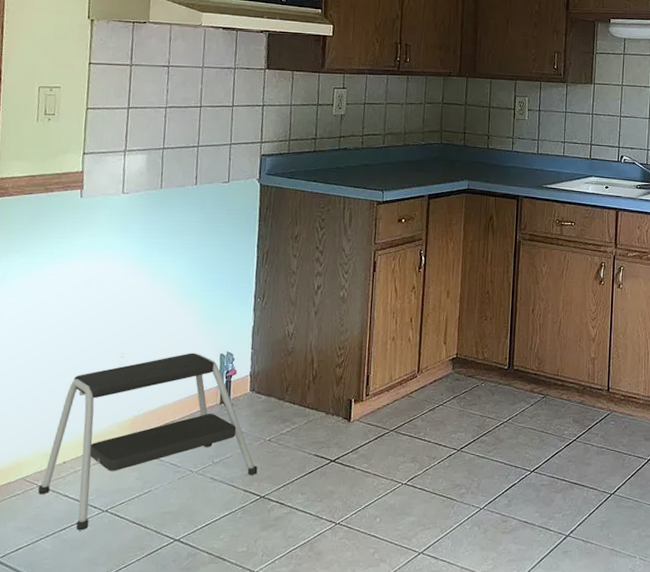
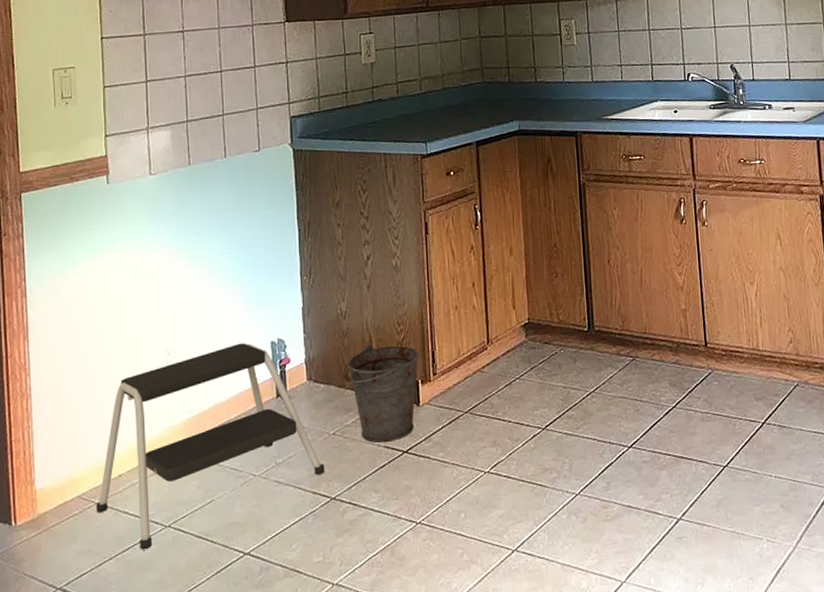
bucket: none [283,363,356,451] -> present [342,343,420,443]

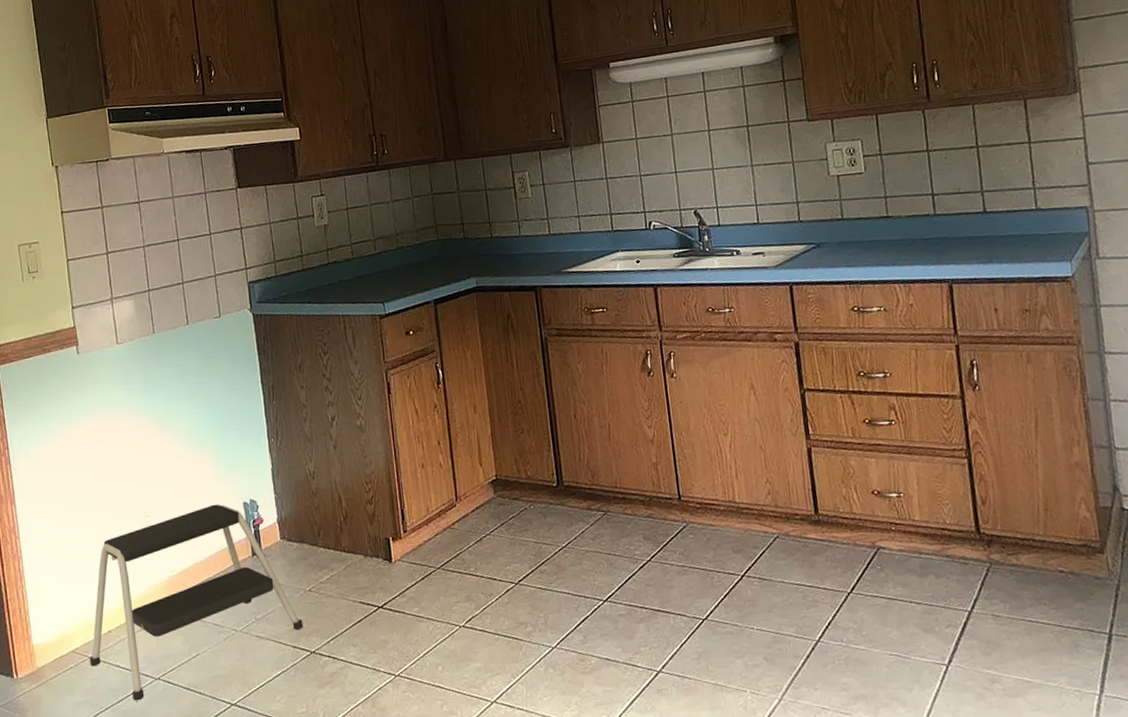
bucket: present [342,343,420,443] -> none [314,502,389,598]

